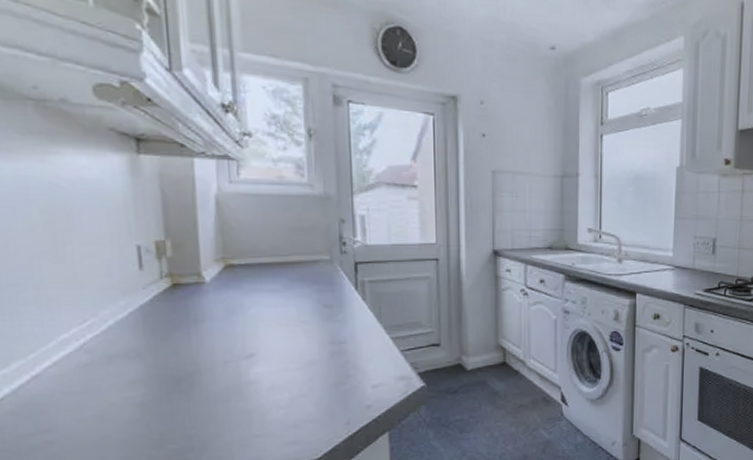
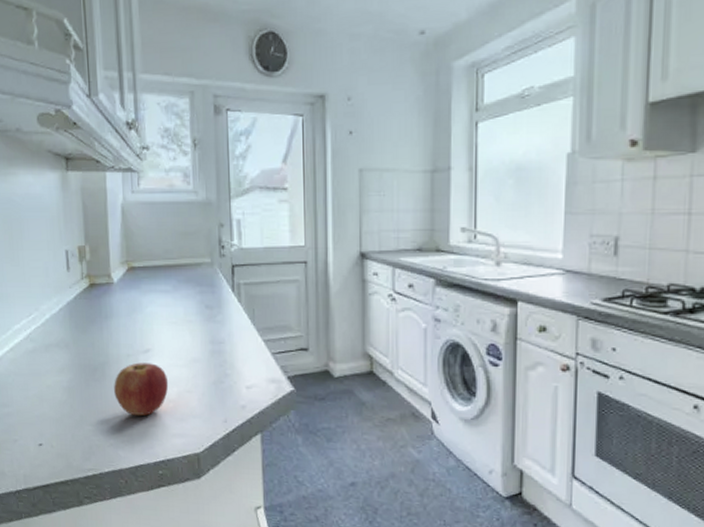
apple: none [206,369,279,428] -> present [114,362,169,416]

